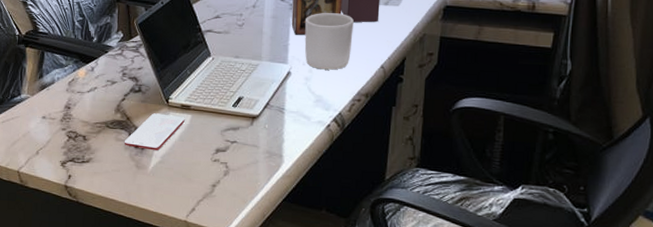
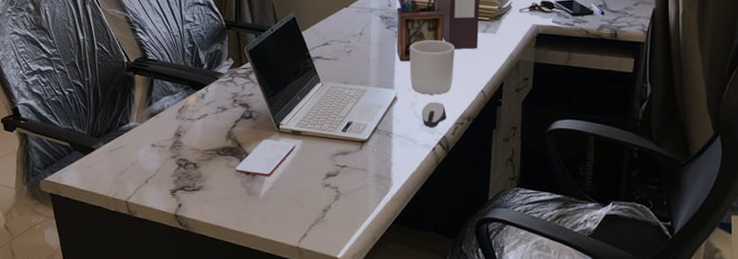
computer mouse: none [316,78,343,104] -> present [422,102,447,127]

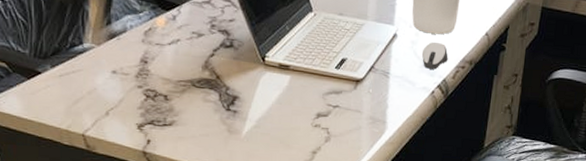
smartphone: present [235,139,296,176] -> none [213,72,283,114]

